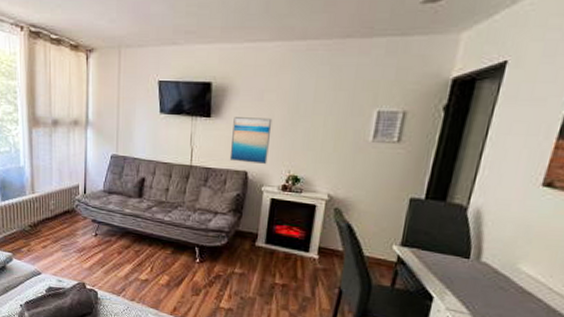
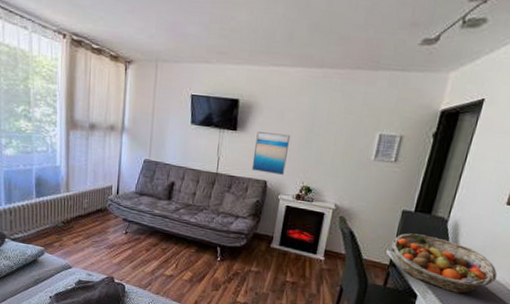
fruit basket: none [398,224,535,295] -> present [391,233,498,294]

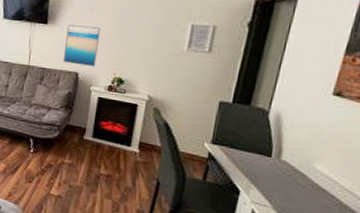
fruit basket: present [391,233,498,294] -> none [209,125,328,190]

